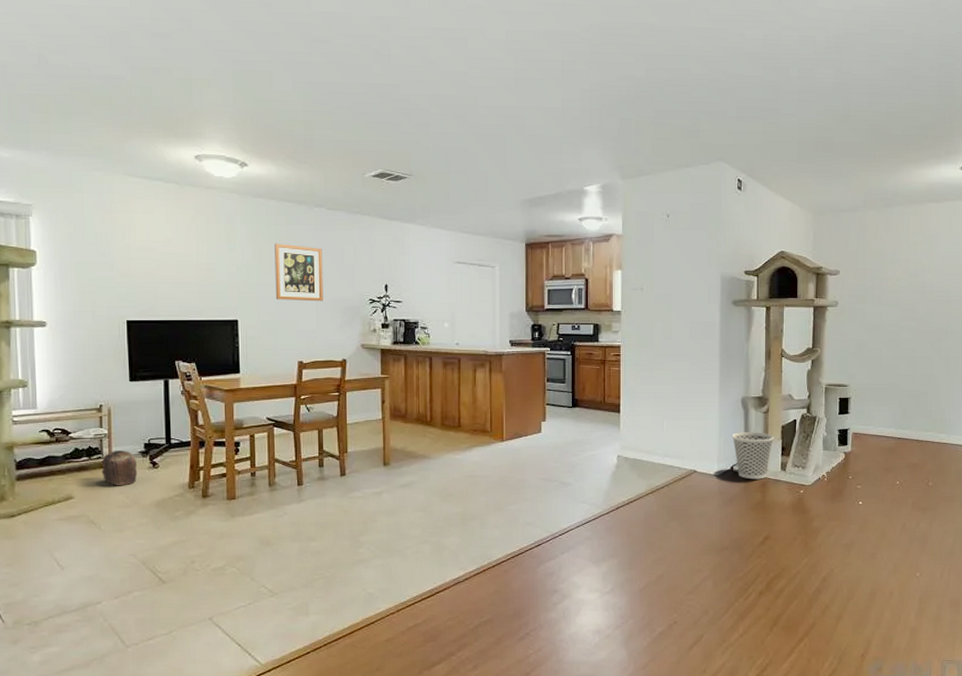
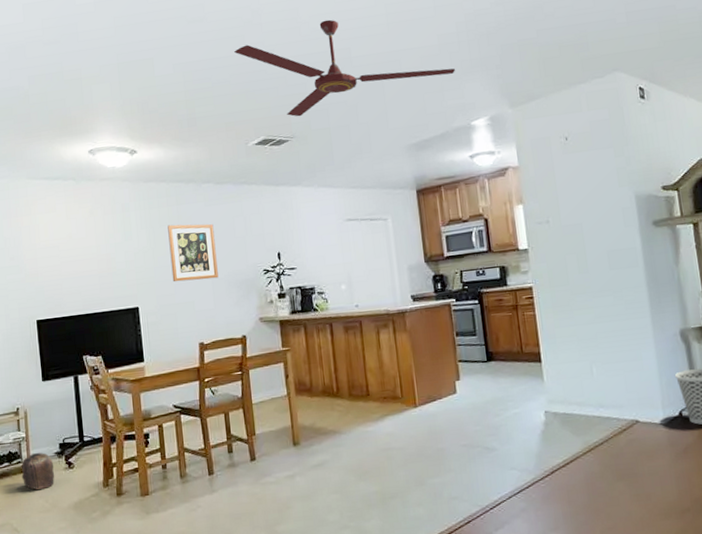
ceiling fan: none [359,64,575,156] -> present [234,19,455,117]

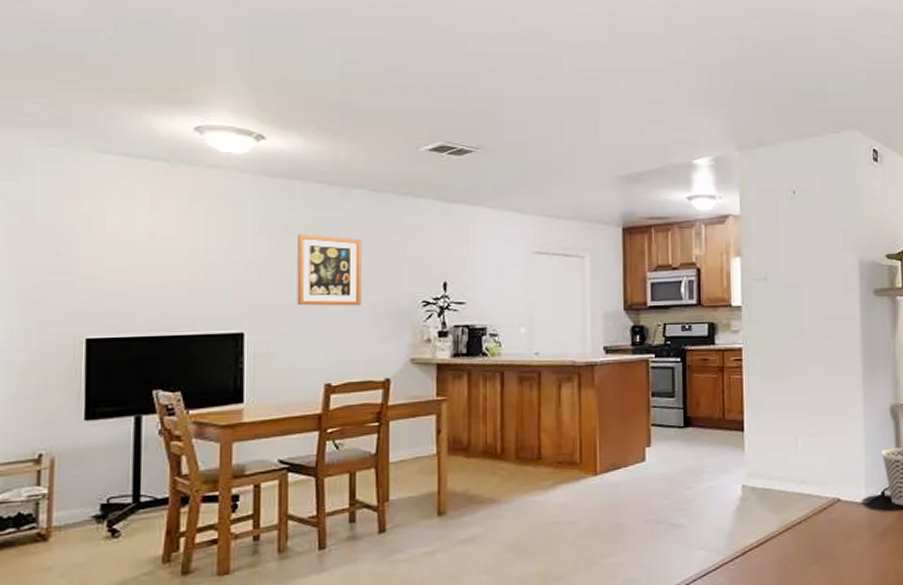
bag: present [21,453,55,490] -> none [34,516,89,566]
ceiling fan: present [234,19,455,117] -> none [414,19,681,126]

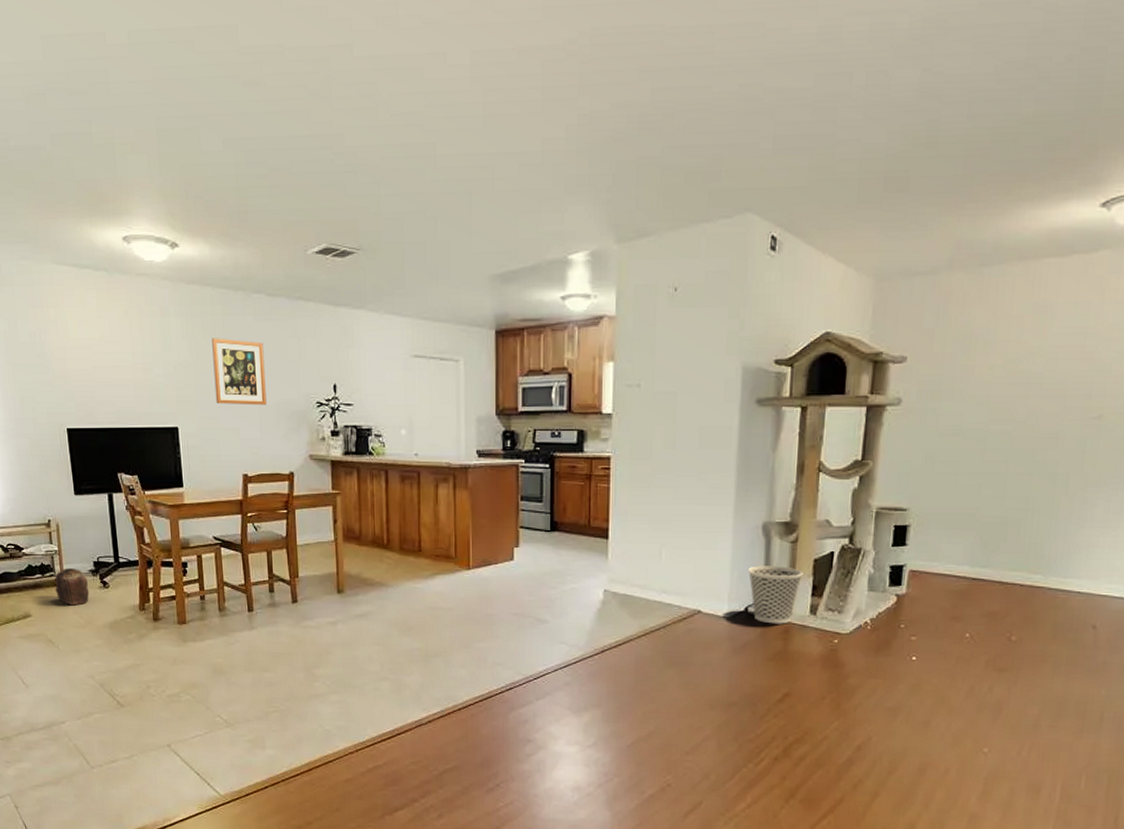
bag: none [34,516,89,566] -> present [55,568,90,605]

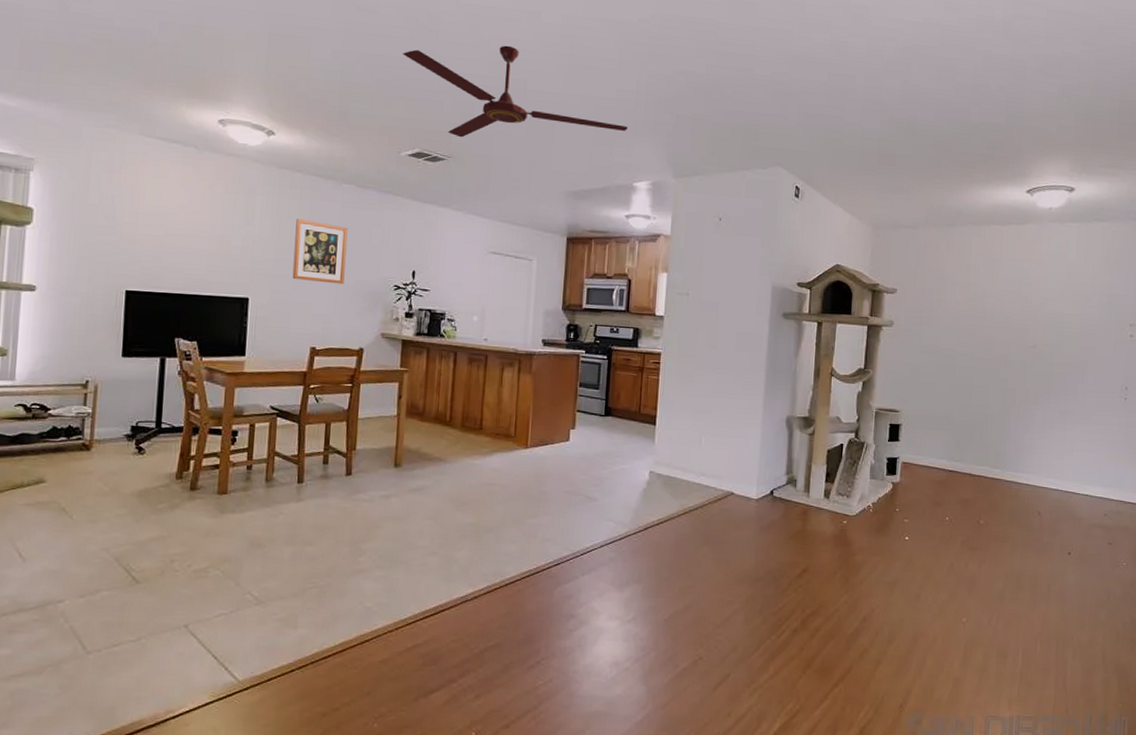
bag: present [55,568,90,605] -> none [80,432,121,471]
ceiling fan: none [297,102,557,225] -> present [403,45,628,138]
wastebasket: present [747,566,803,624] -> none [773,454,819,506]

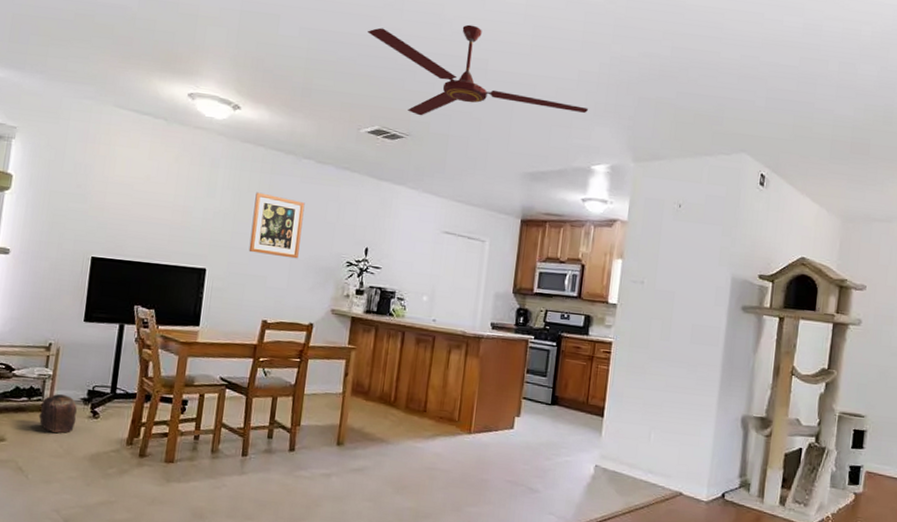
bag: none [80,432,121,471] -> present [38,394,78,433]

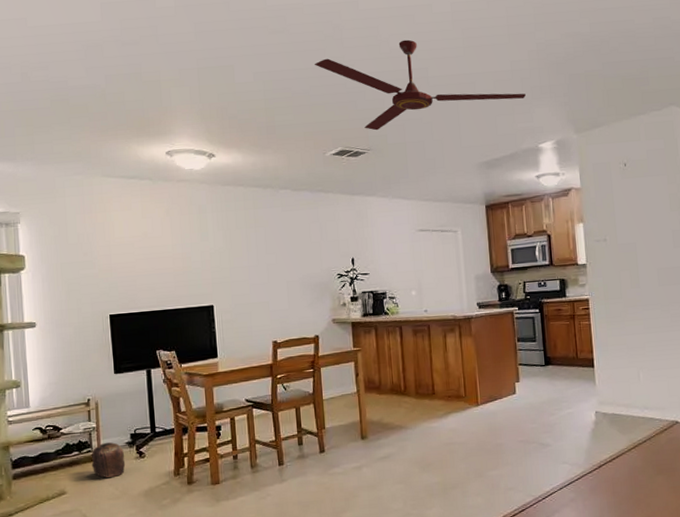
wall art: present [248,192,305,259] -> none [244,227,293,283]

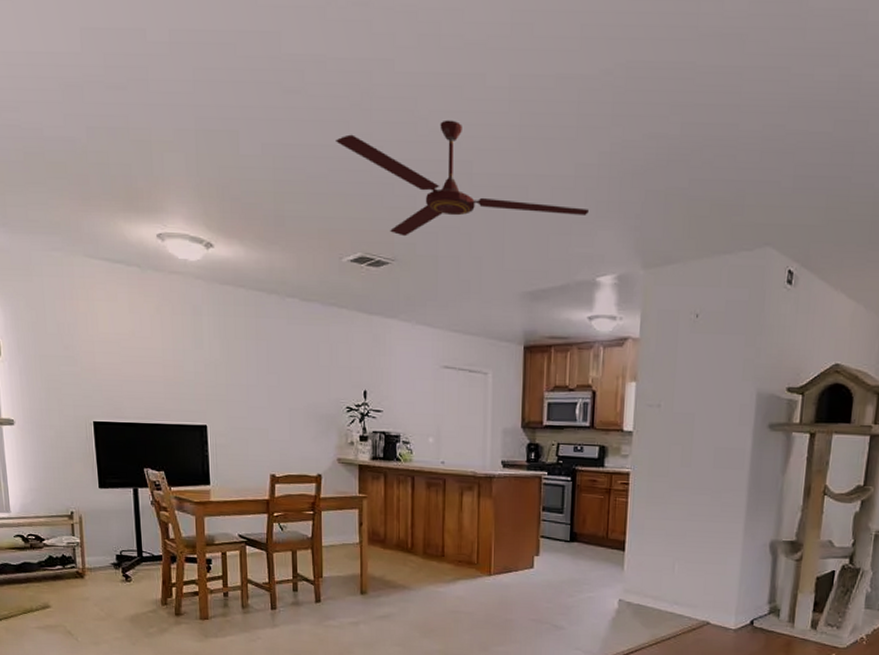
bag: present [91,442,126,478] -> none [75,561,111,597]

